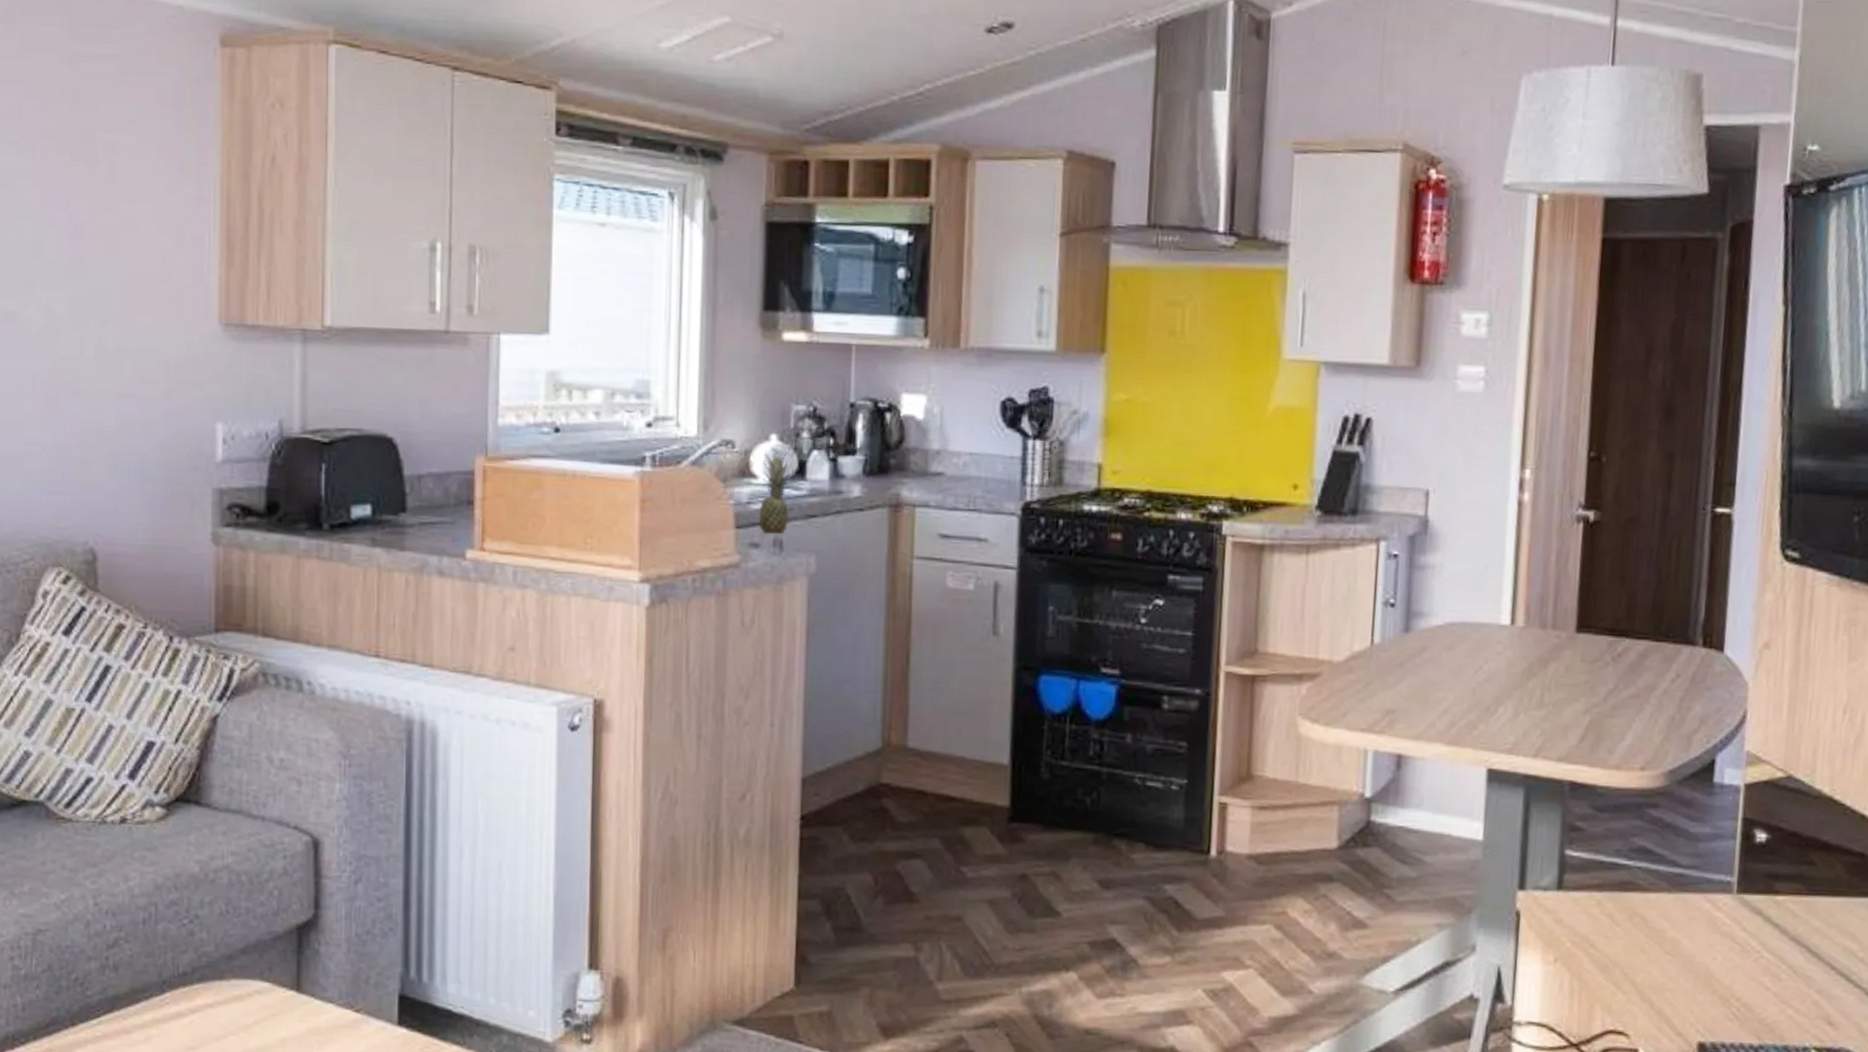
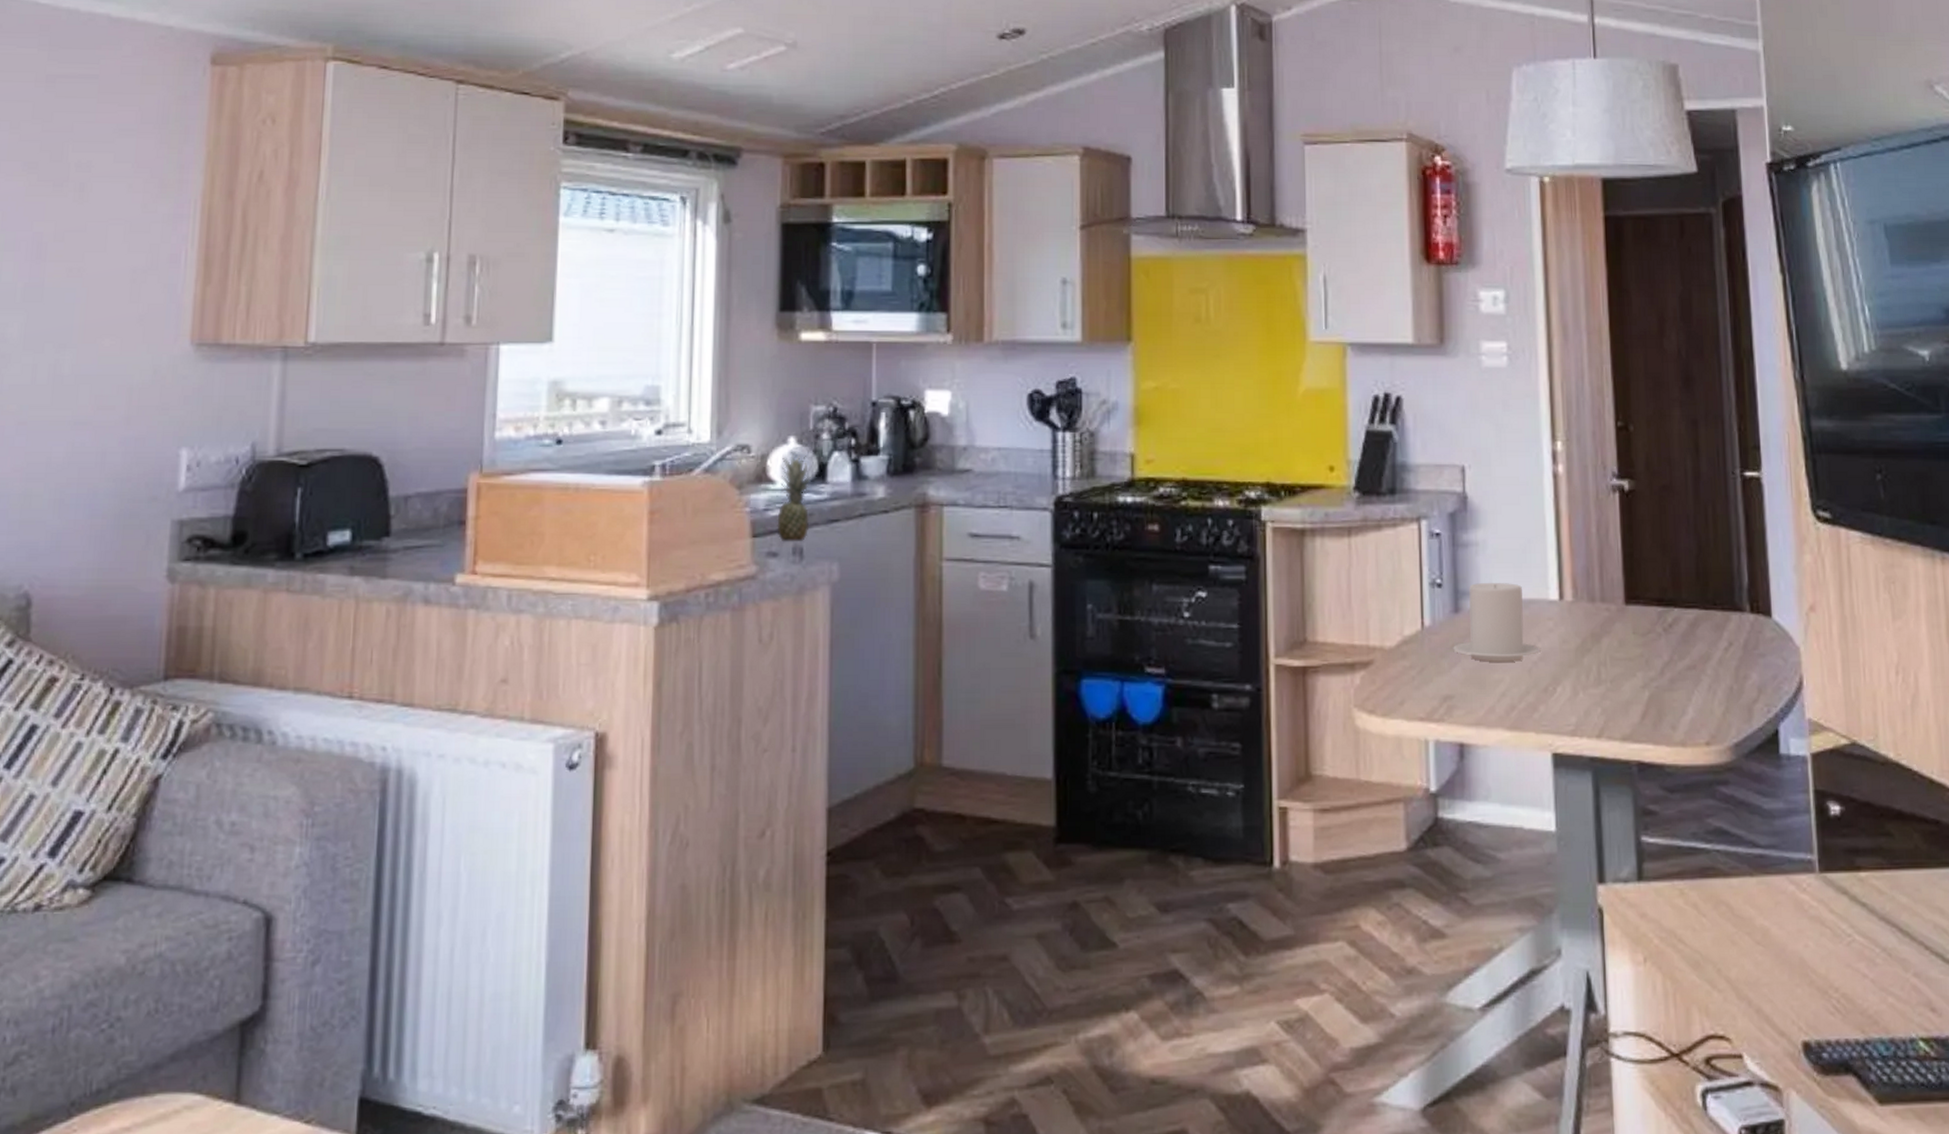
candle: none [1400,605,1487,682] -> present [1453,583,1541,662]

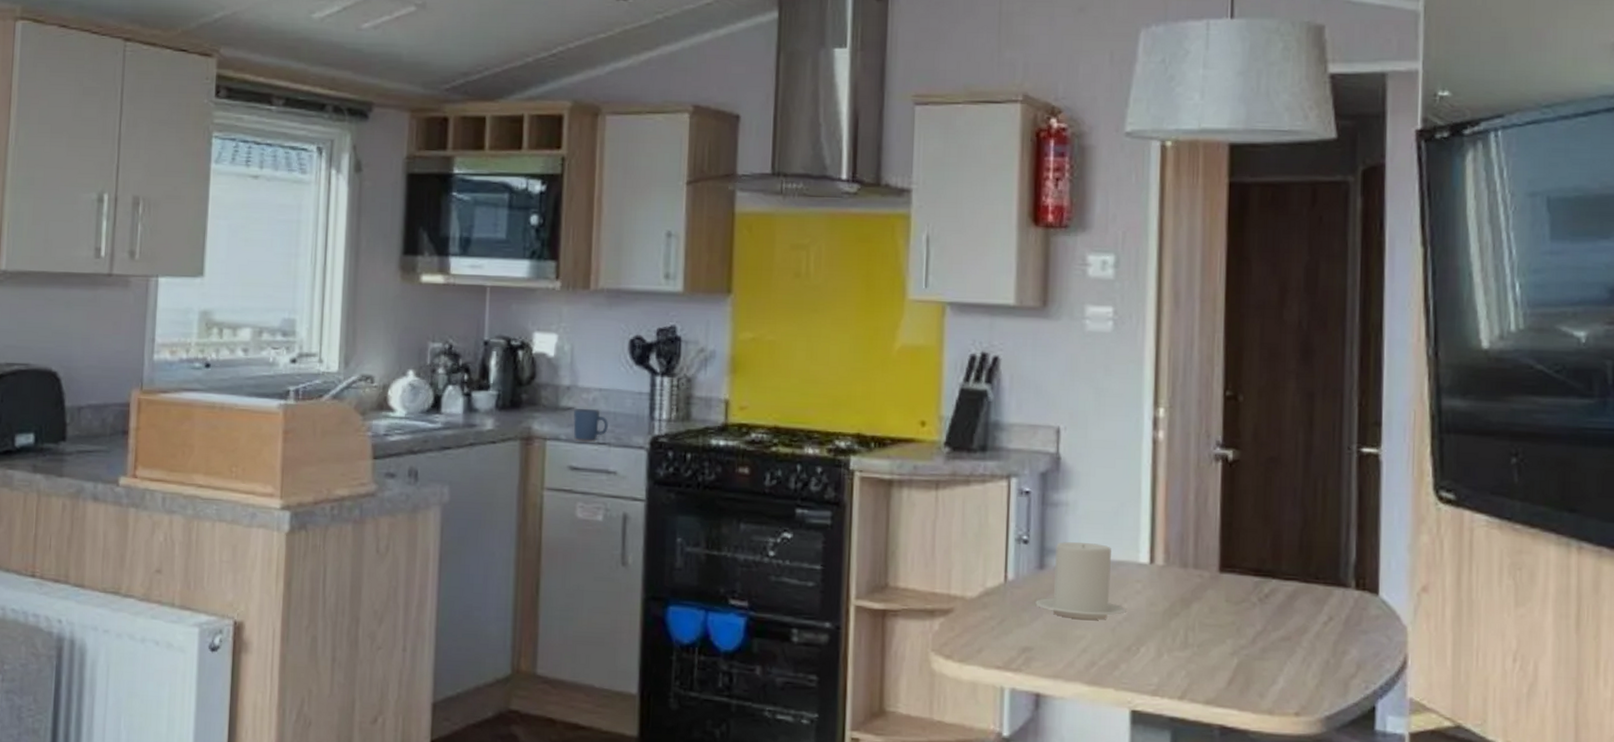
fruit: present [777,454,812,542] -> none [395,386,428,466]
mug: none [972,471,1009,505] -> present [573,409,608,442]

